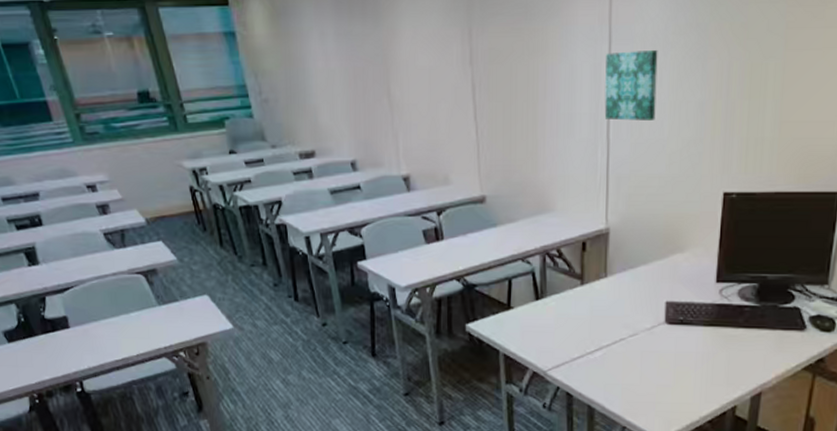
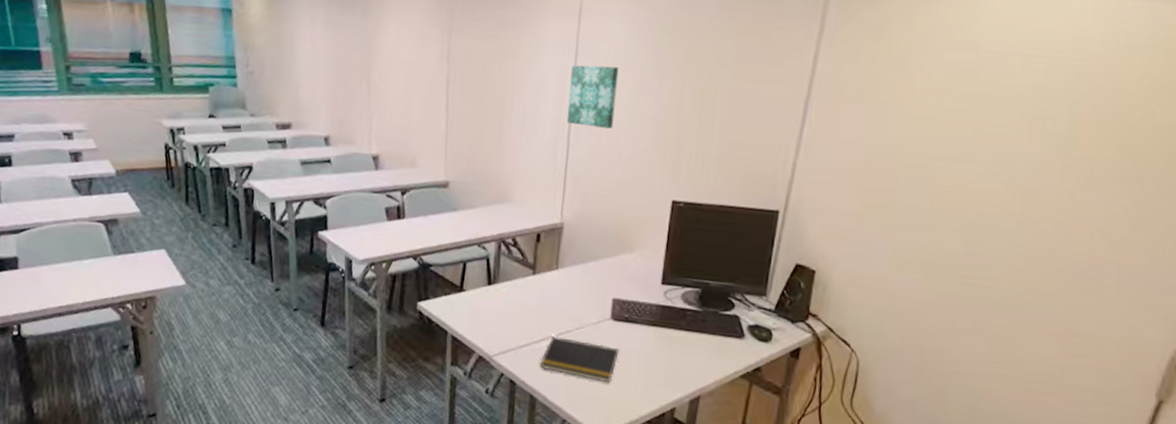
notepad: none [595,345,676,387] -> present [539,336,619,383]

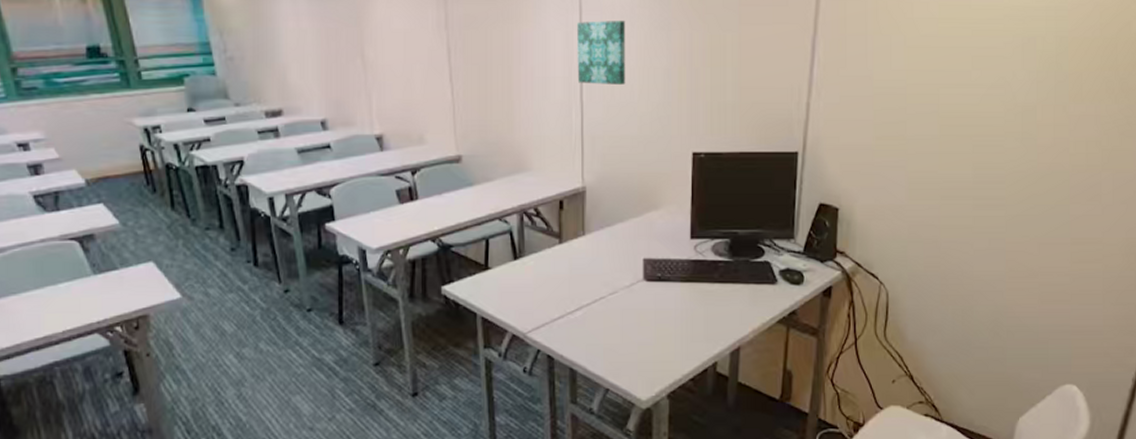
notepad: present [539,336,619,383] -> none [576,304,655,346]

